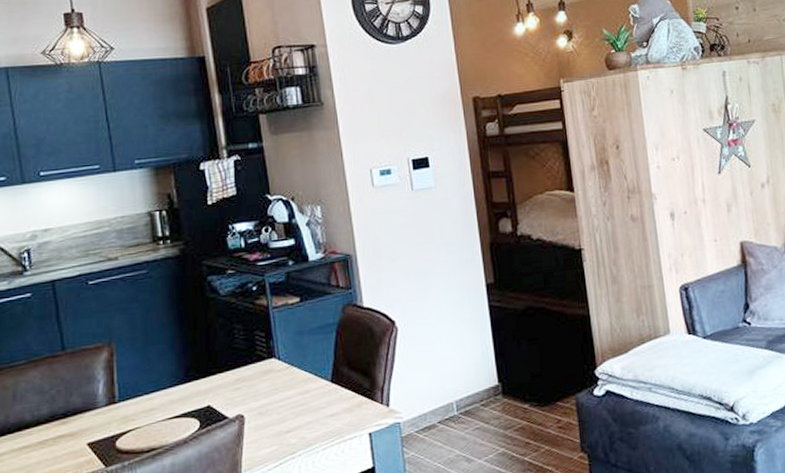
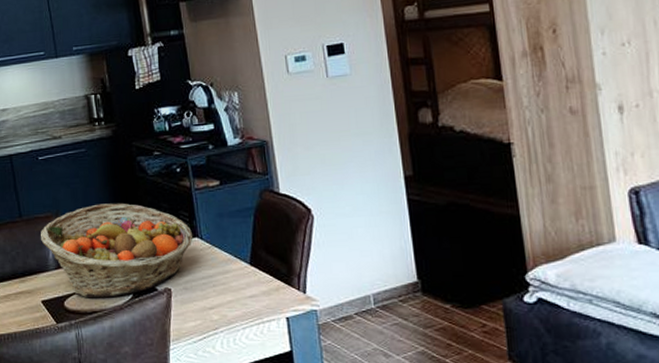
fruit basket: none [89,327,270,435] -> present [41,203,193,298]

